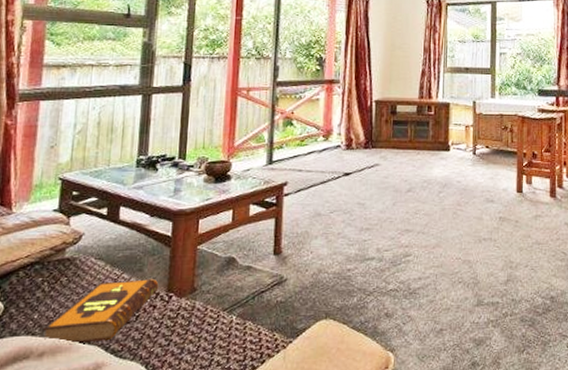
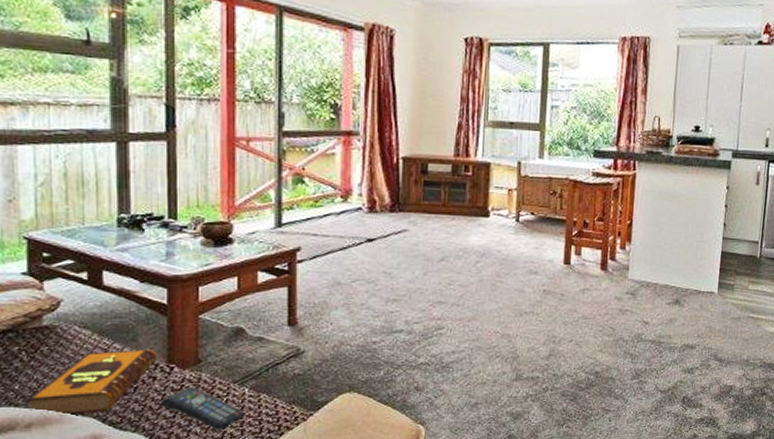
remote control: none [158,315,231,359] -> present [161,387,244,431]

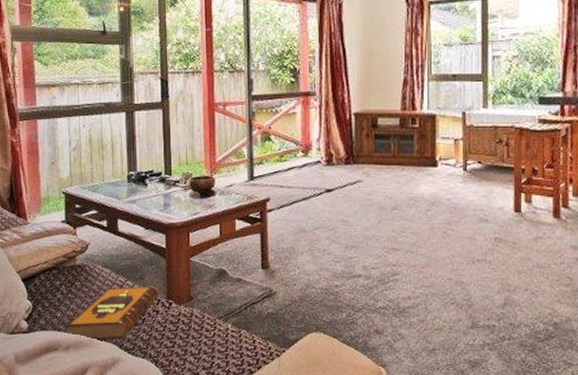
remote control: present [161,387,244,431] -> none [163,321,228,361]

